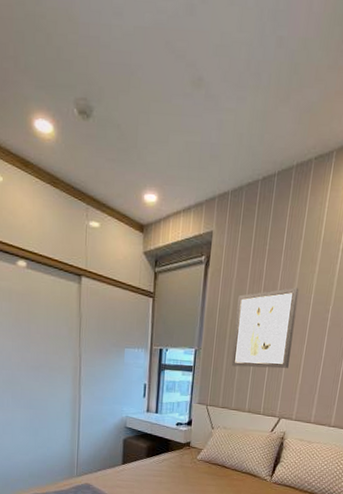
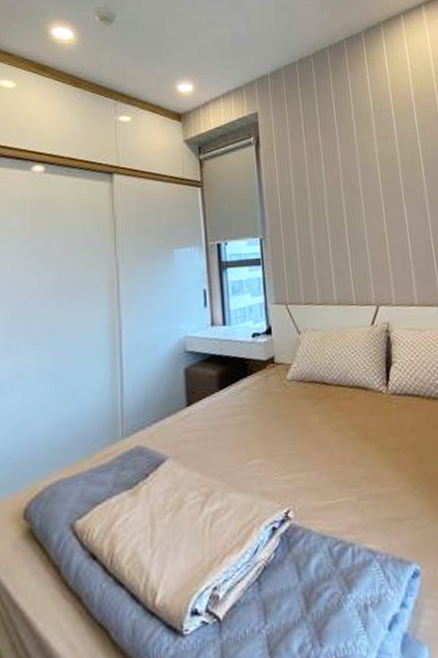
wall art: present [231,287,299,369] -> none [298,156,372,252]

